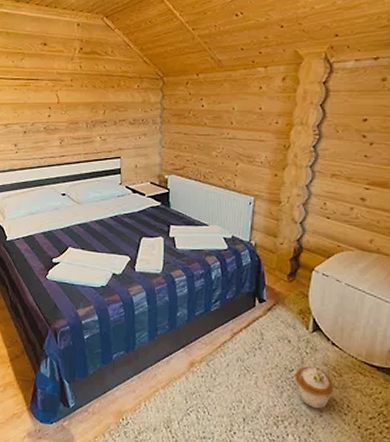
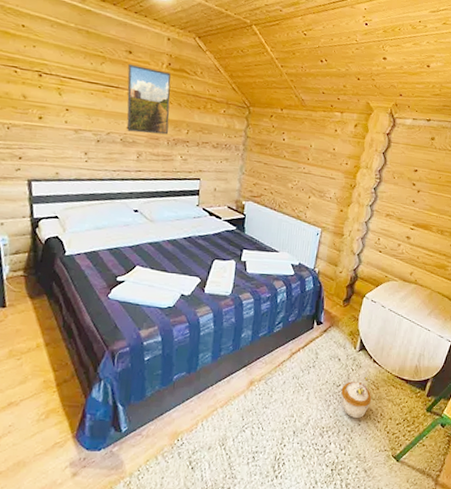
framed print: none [44,55,87,119] -> present [126,63,171,135]

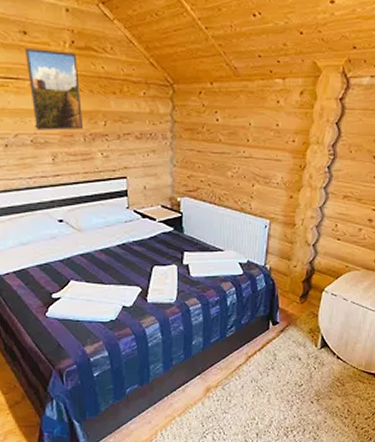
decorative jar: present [341,376,372,419] -> none [304,374,337,417]

